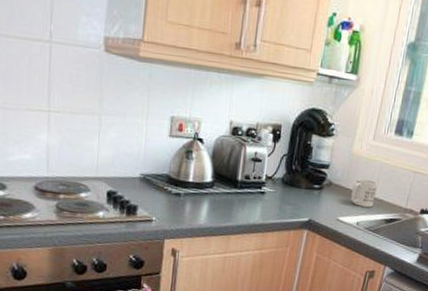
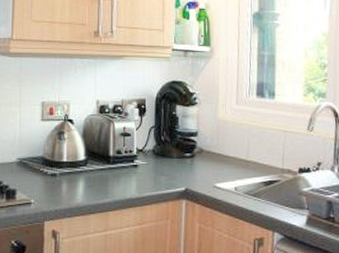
mug: present [350,178,379,208] -> none [223,142,250,171]

